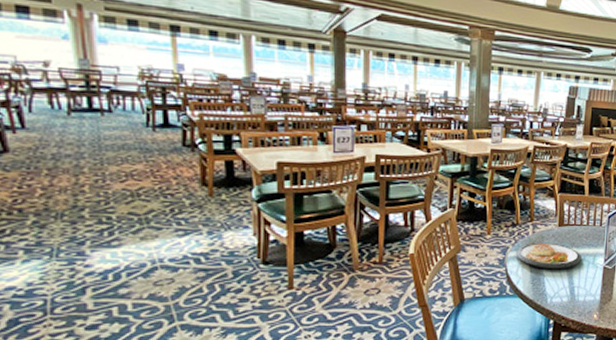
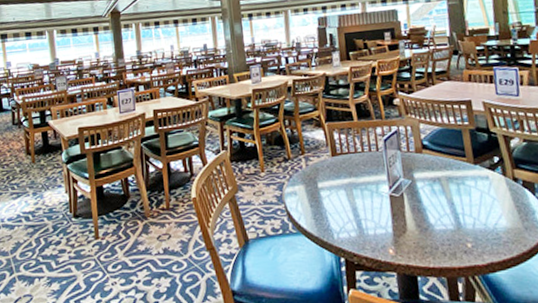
dish: present [516,242,581,268] -> none [293,174,363,202]

